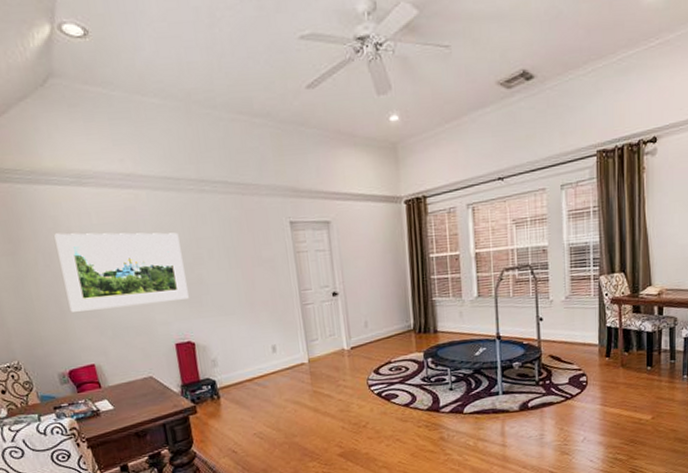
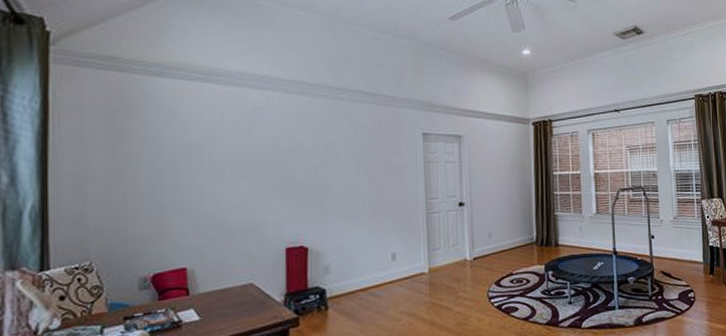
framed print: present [54,232,189,312] -> none [168,126,308,209]

